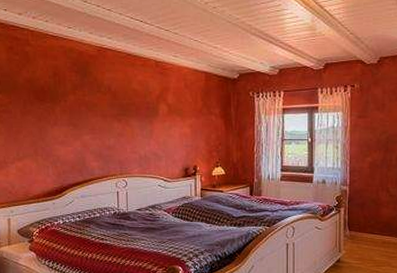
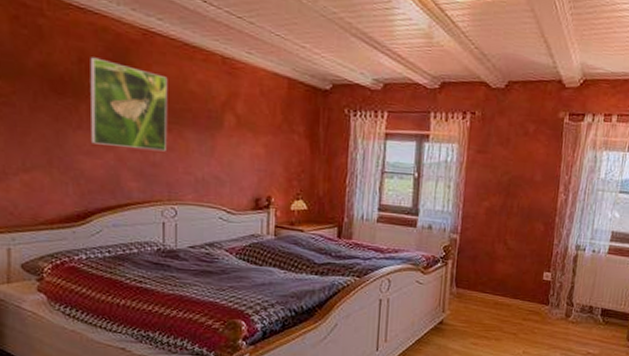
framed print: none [61,71,118,137] -> present [90,57,168,152]

